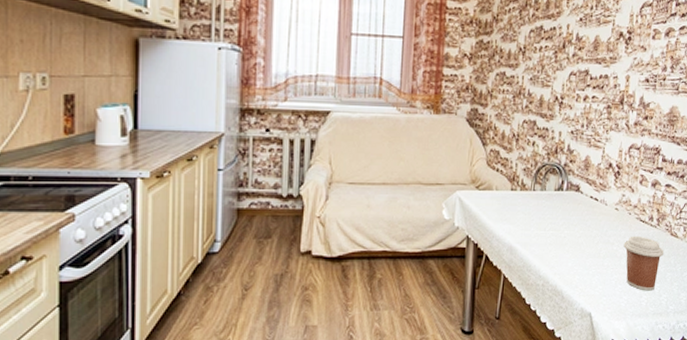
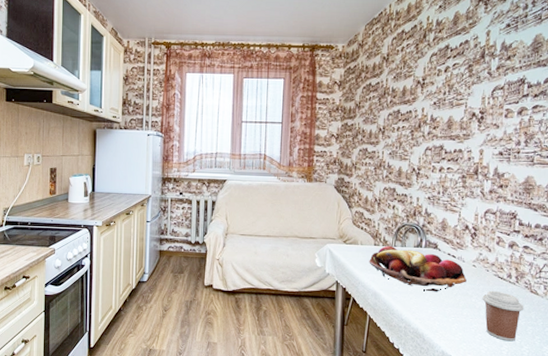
fruit basket: none [505,190,609,242] -> present [369,245,467,292]

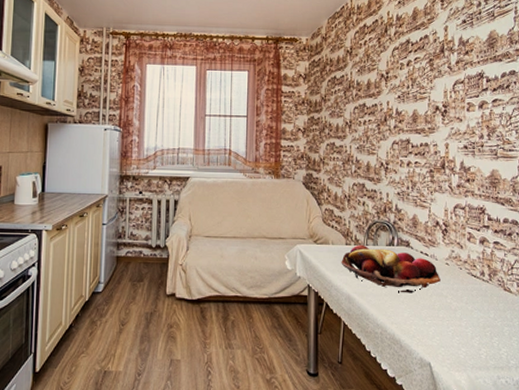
coffee cup: present [482,290,524,342] -> none [457,289,499,344]

